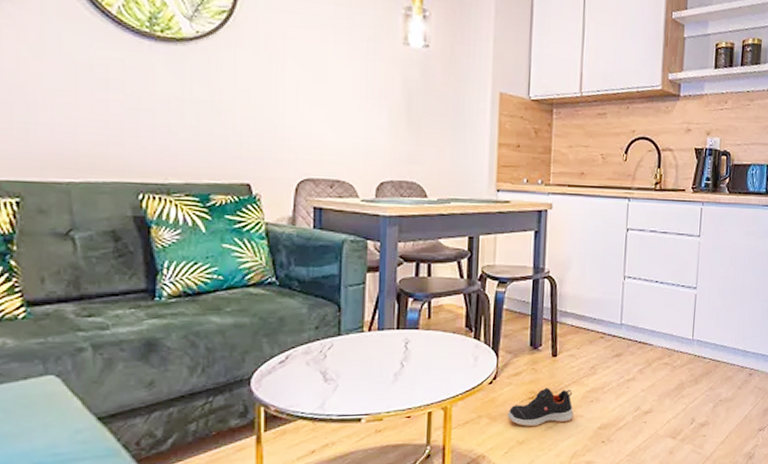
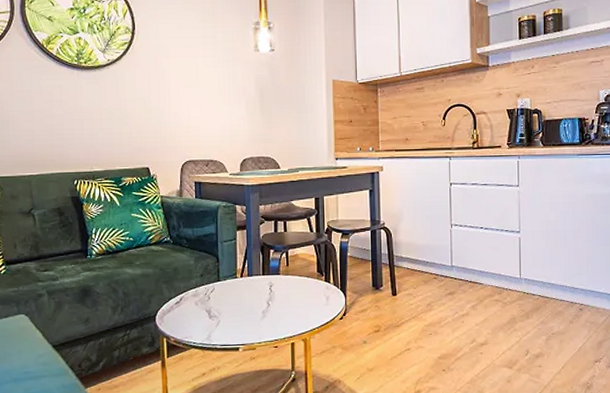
shoe: present [508,388,574,426] -> none [358,322,416,356]

